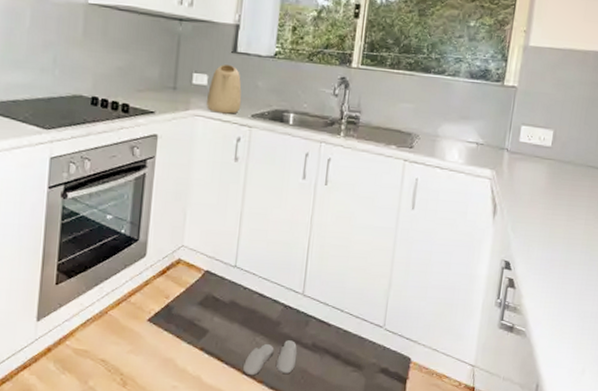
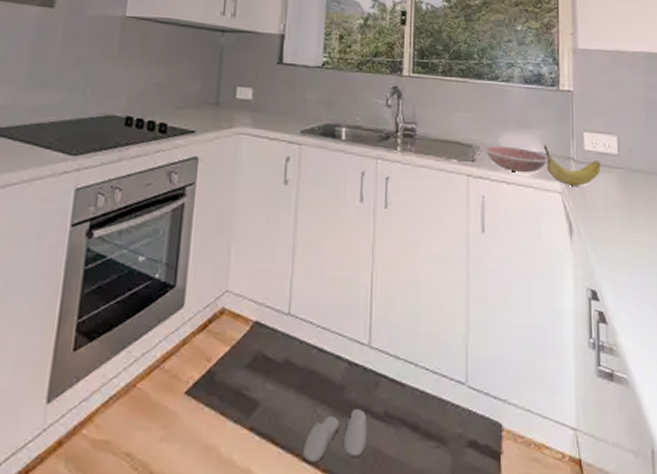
kettle: present [206,65,242,114] -> none [252,77,290,131]
bowl: none [420,134,483,161] -> present [482,145,549,173]
fruit: none [479,134,533,174] -> present [543,143,601,186]

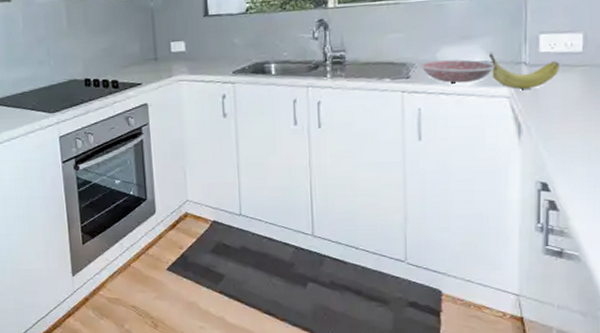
slippers: present [303,409,368,463] -> none [264,280,317,315]

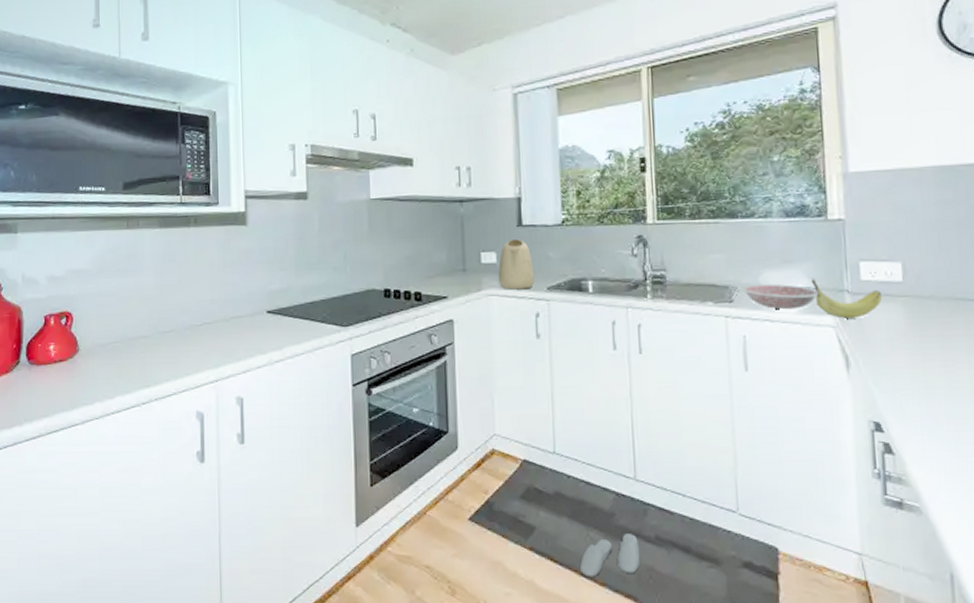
kettle: none [187,28,221,75] -> present [498,239,535,290]
slippers: none [264,280,317,315] -> present [580,534,641,578]

